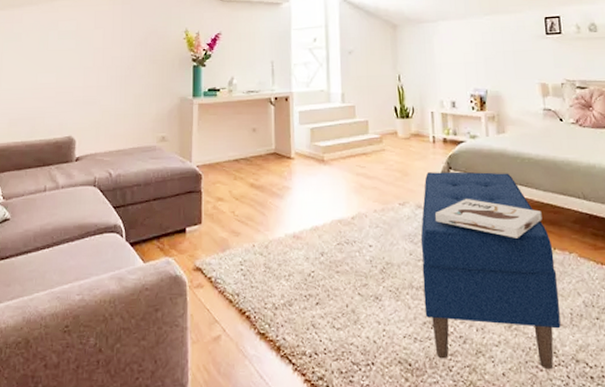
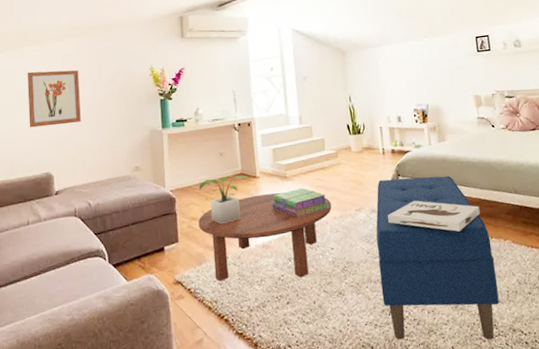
wall art: none [54,27,110,87] -> present [27,70,81,128]
coffee table: none [225,177,372,276] -> present [198,193,332,282]
potted plant: none [228,154,284,208] -> present [199,175,250,225]
stack of books: none [306,173,370,208] -> present [271,187,329,218]

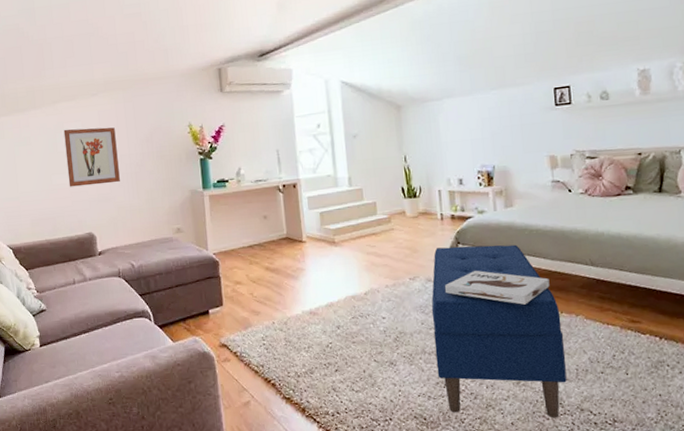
coffee table: present [198,193,332,282] -> none [243,258,384,347]
potted plant: present [199,175,250,225] -> none [243,239,296,290]
stack of books: present [271,187,329,218] -> none [319,253,381,285]

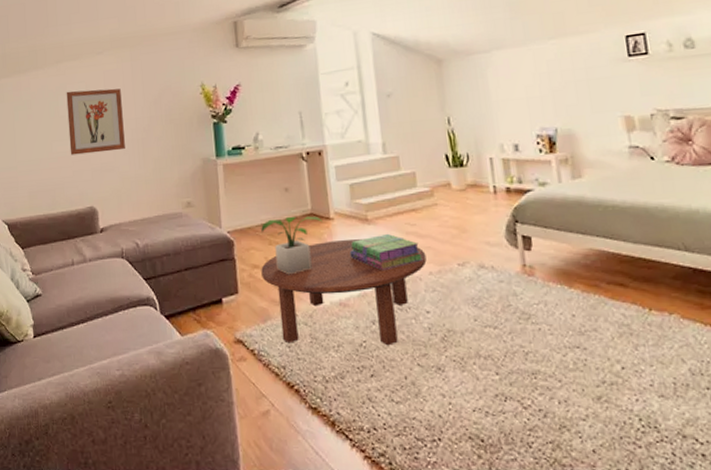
potted plant: none [243,239,296,290] -> present [261,216,323,275]
coffee table: none [243,258,384,347] -> present [261,238,427,346]
stack of books: none [319,253,381,285] -> present [349,233,423,271]
bench: present [431,244,567,418] -> none [485,224,662,446]
decorative box: present [444,270,550,305] -> none [501,255,634,299]

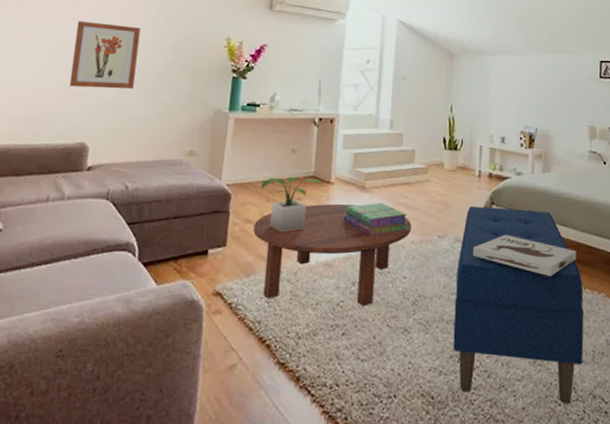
bench: none [485,224,662,446] -> present [453,206,584,405]
decorative box: none [501,255,634,299] -> present [472,235,577,276]

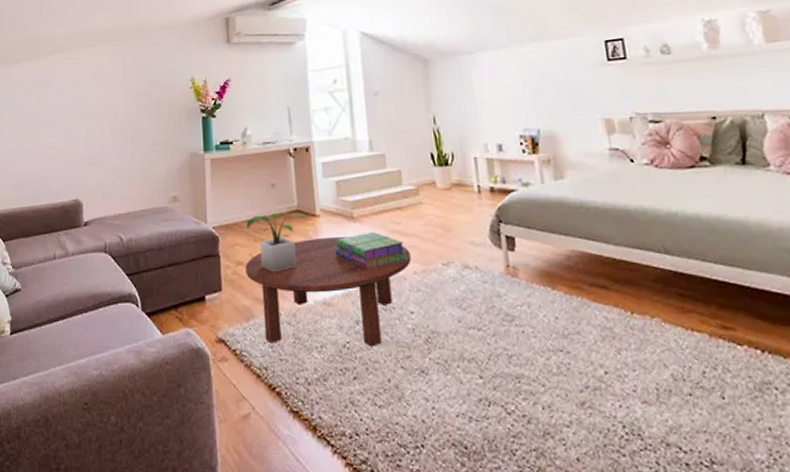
wall art: present [69,20,141,90] -> none [56,81,113,147]
bench: present [453,206,584,405] -> none [469,225,645,455]
decorative box: present [472,235,577,276] -> none [485,256,615,301]

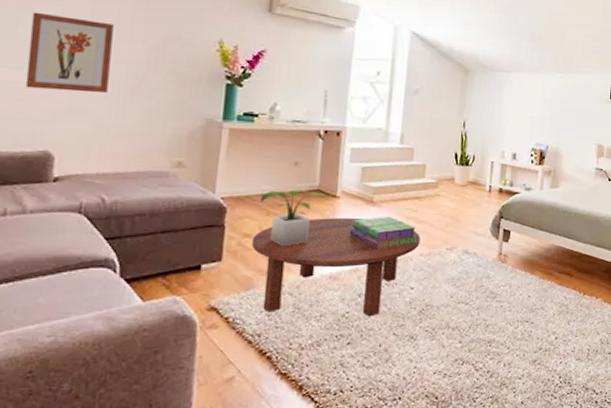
wall art: none [56,81,113,147] -> present [25,12,114,94]

